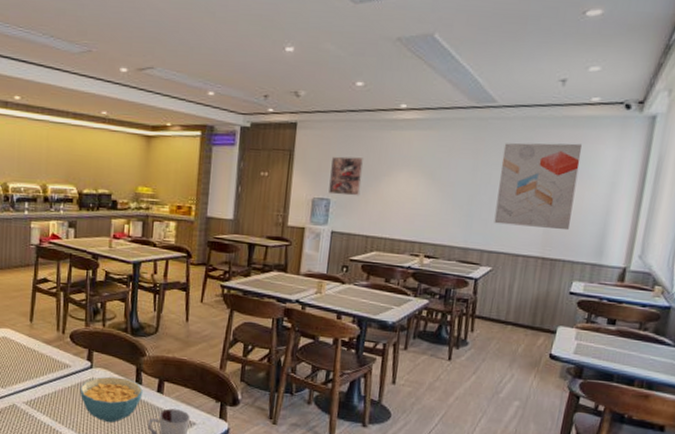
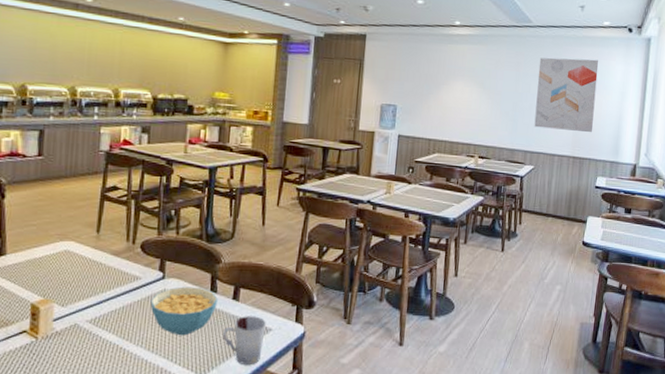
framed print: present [328,156,364,196] -> none [395,66,425,103]

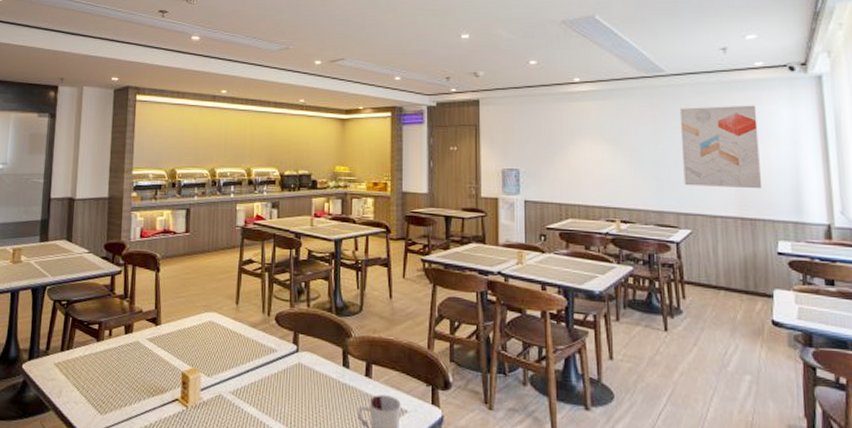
cereal bowl: present [150,286,218,336] -> none [286,360,351,413]

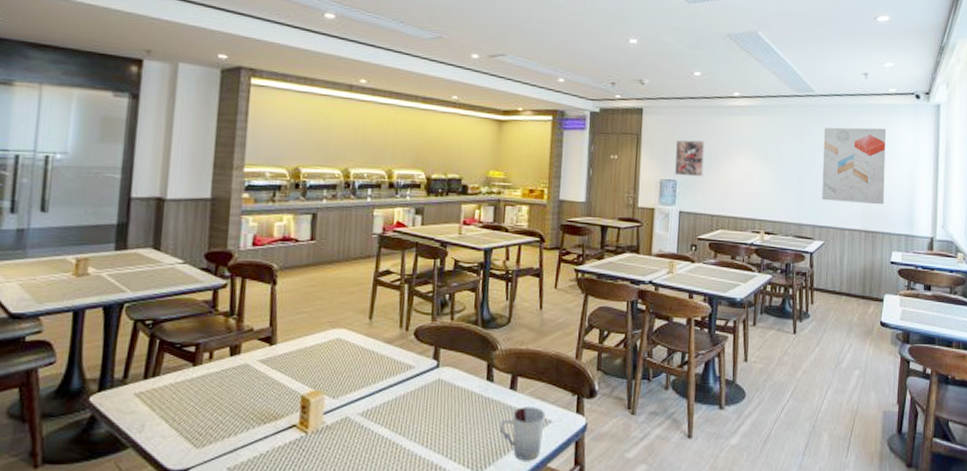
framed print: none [515,128,548,165] -> present [675,139,705,177]

